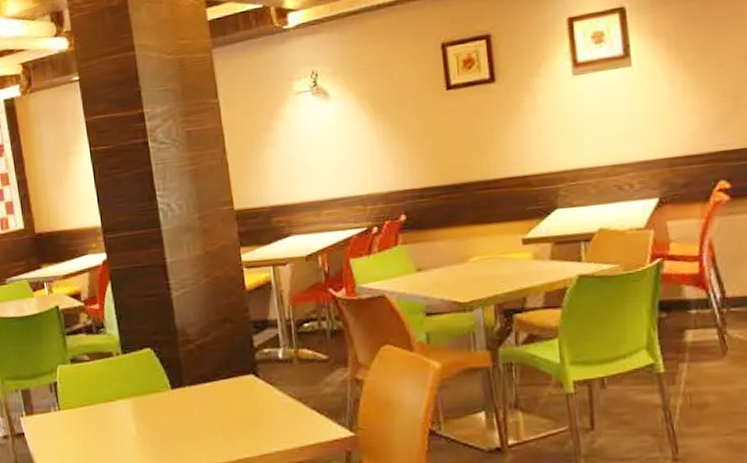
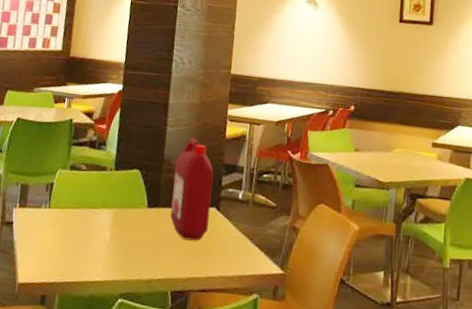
ketchup jug: none [191,297,249,418] -> present [170,137,214,241]

